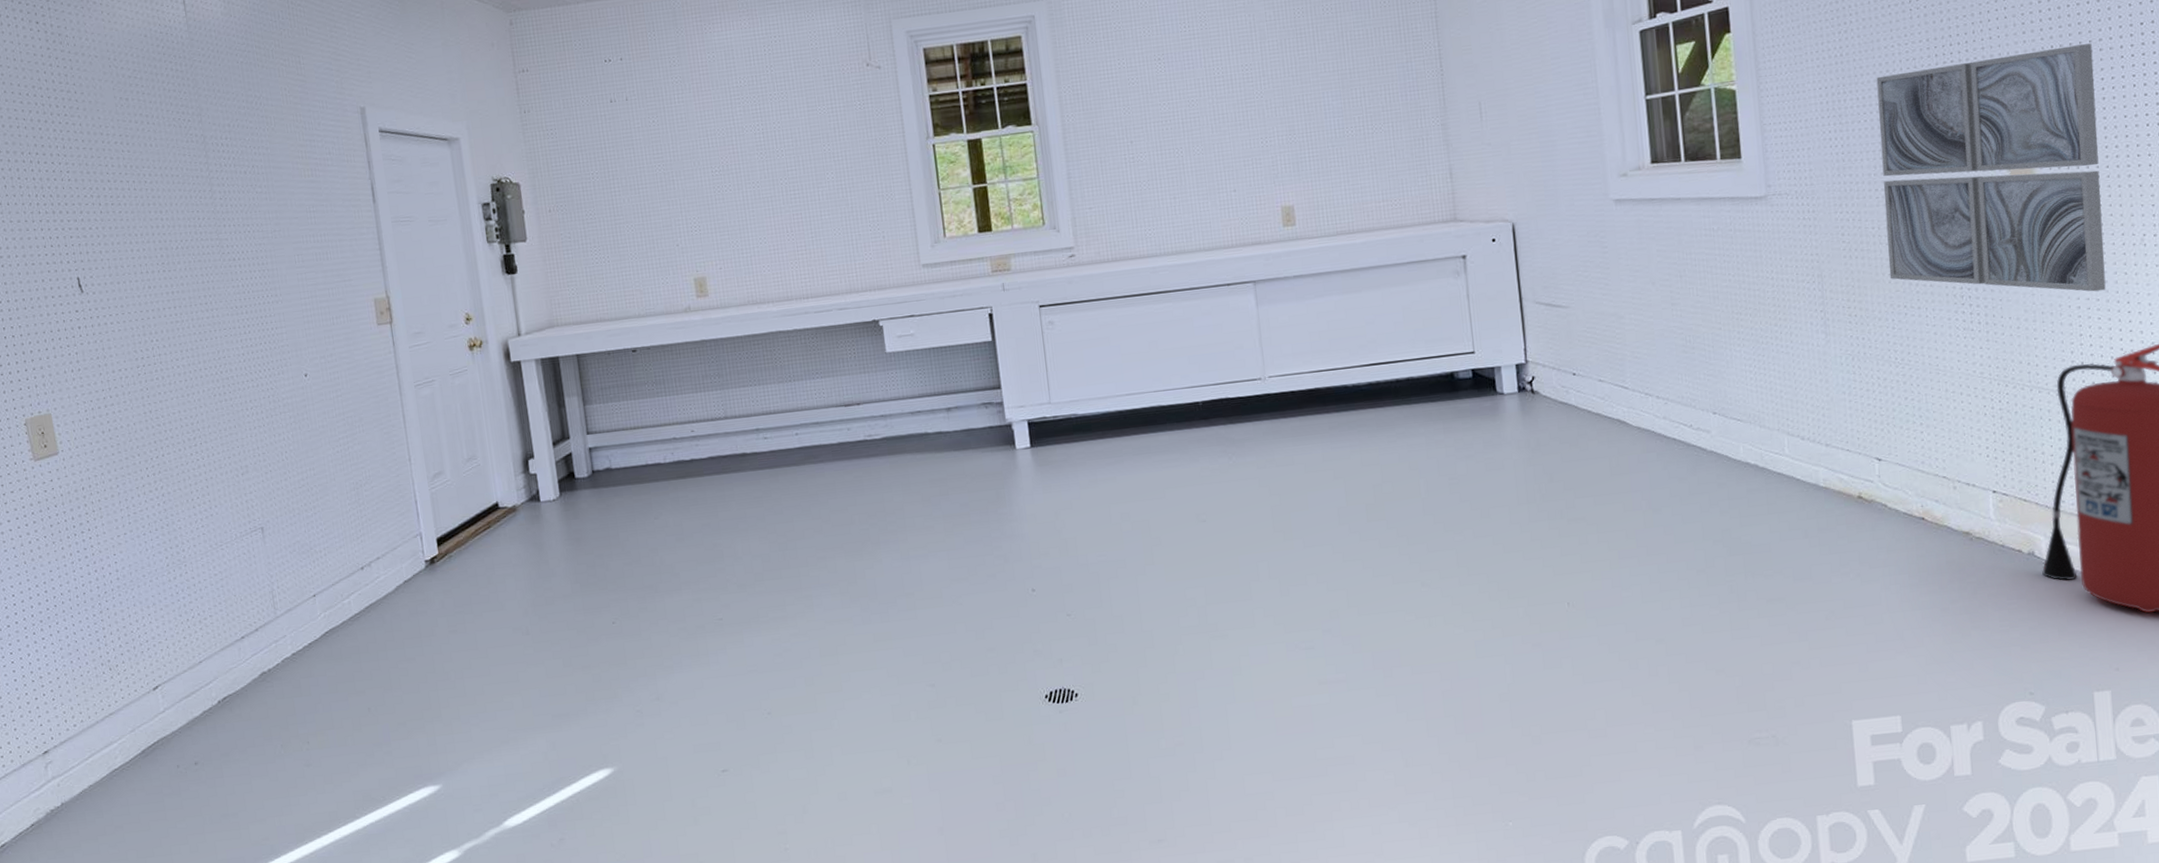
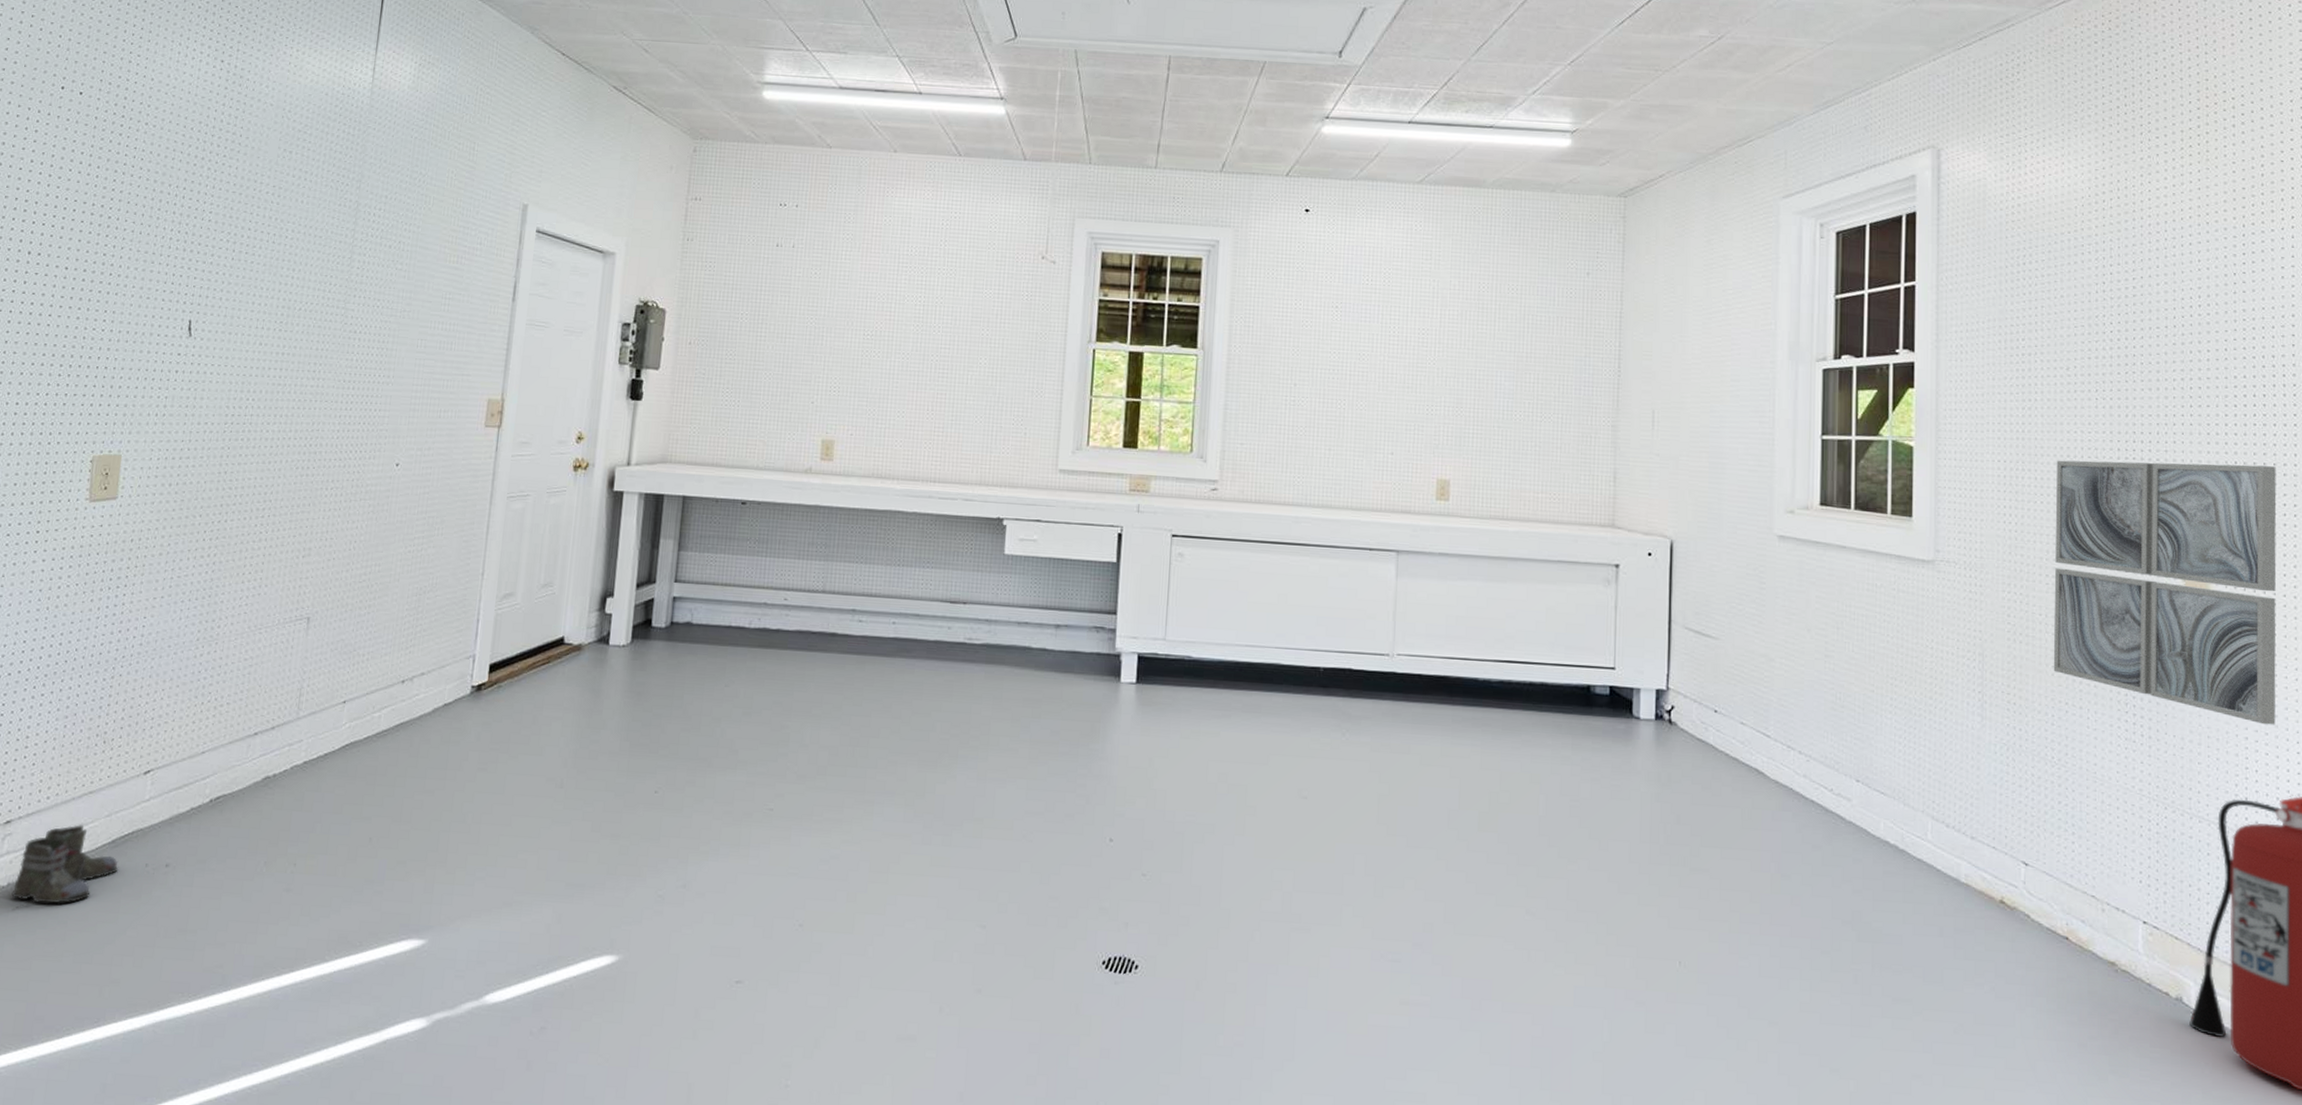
boots: none [66,743,155,825] -> present [11,825,119,910]

